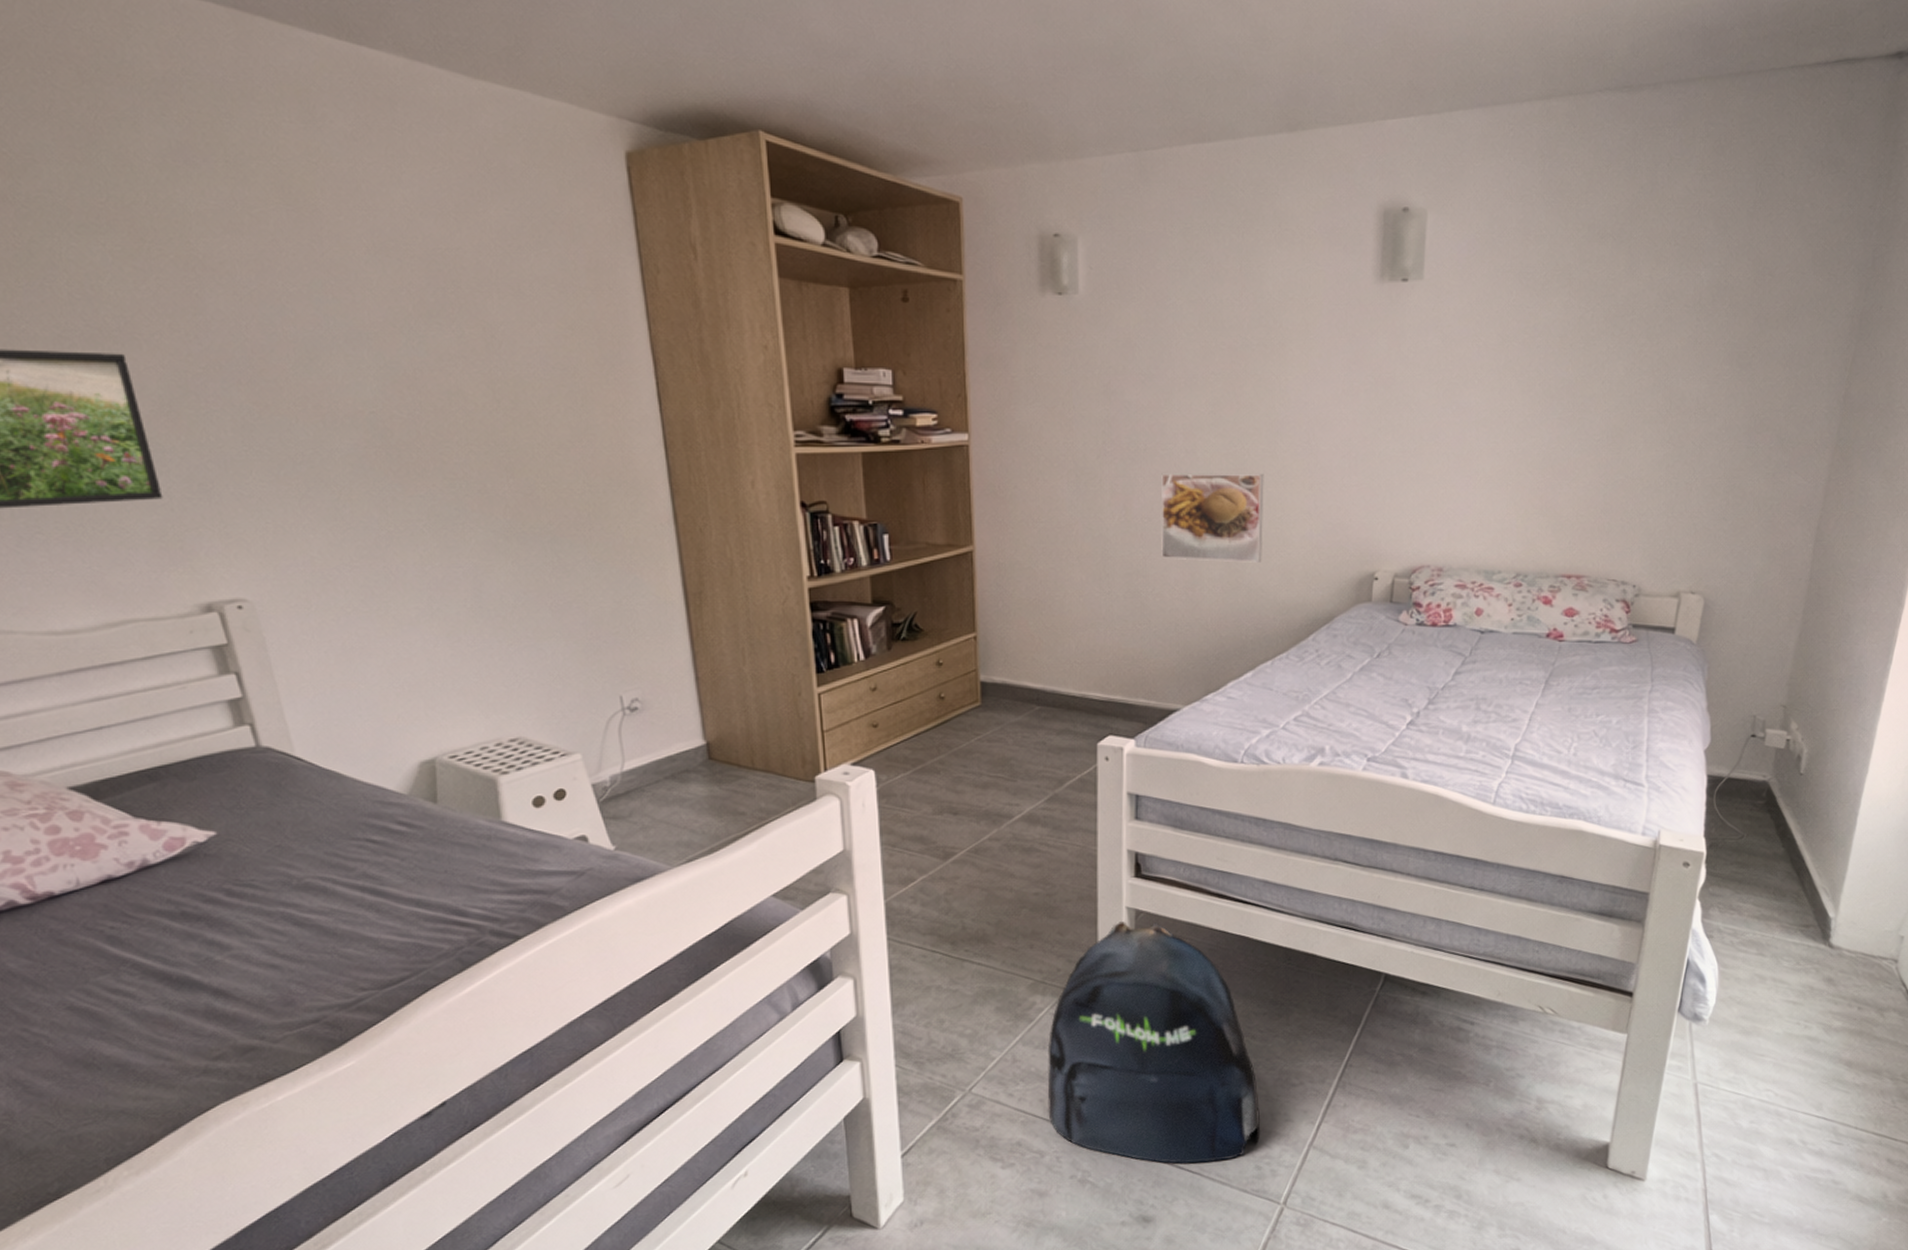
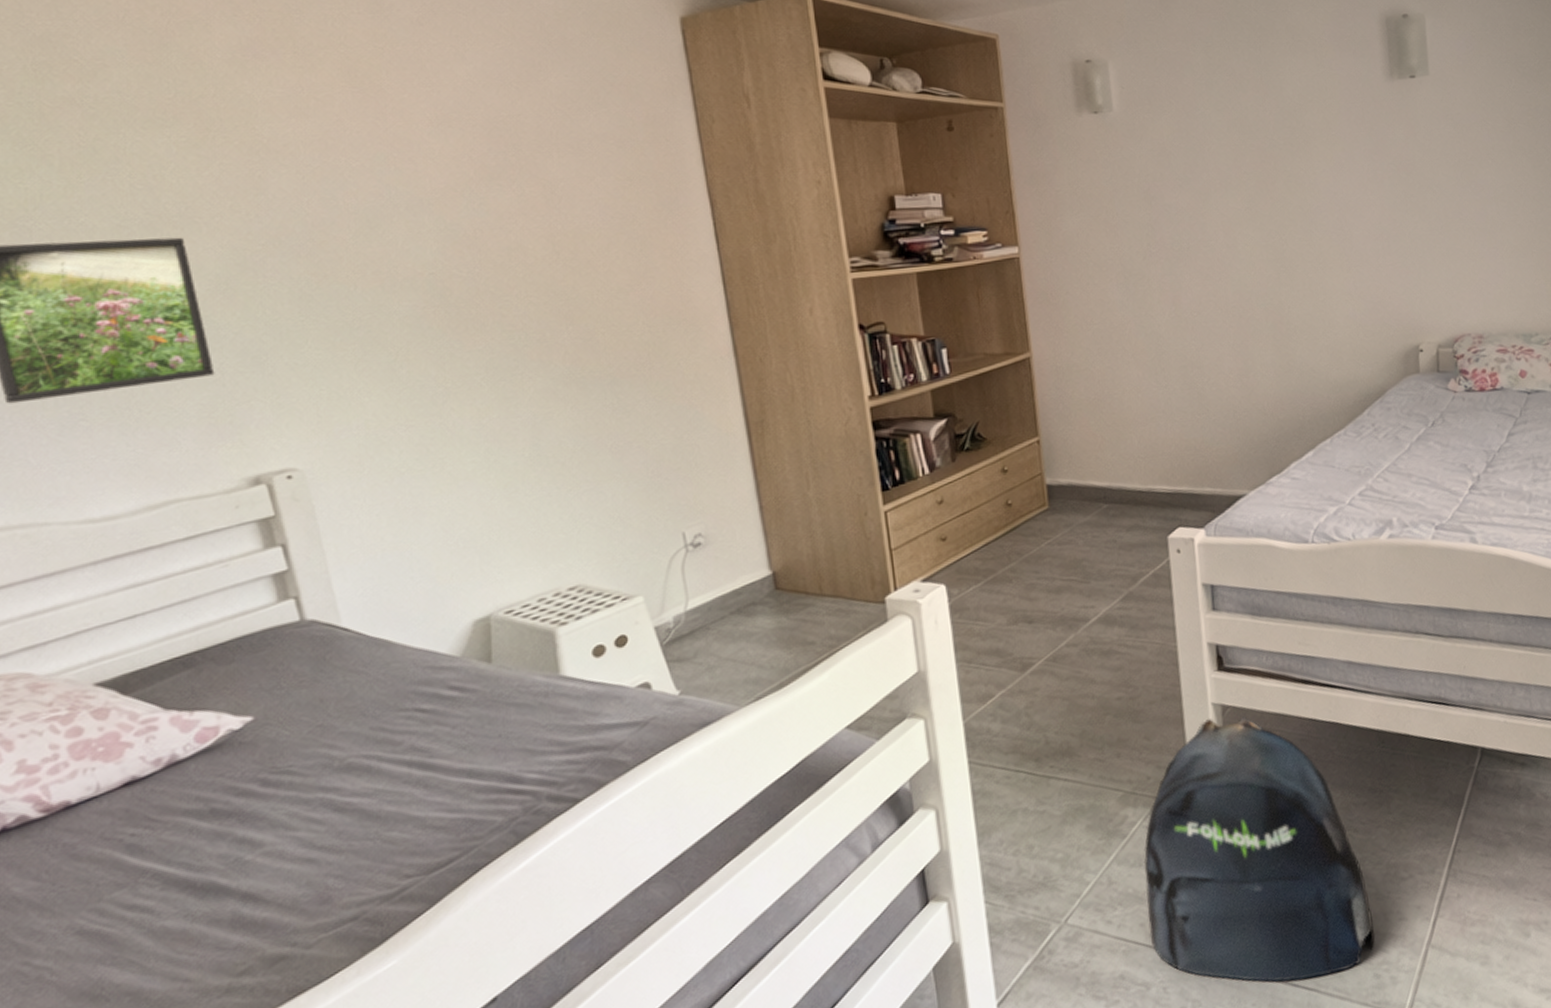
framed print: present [1161,473,1264,563] -> none [1206,261,1311,349]

